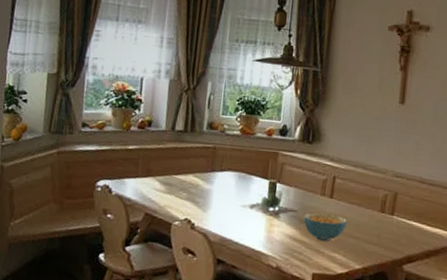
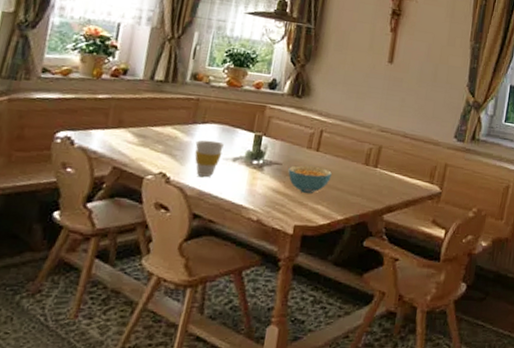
cup: none [215,187,241,224] -> present [195,140,224,177]

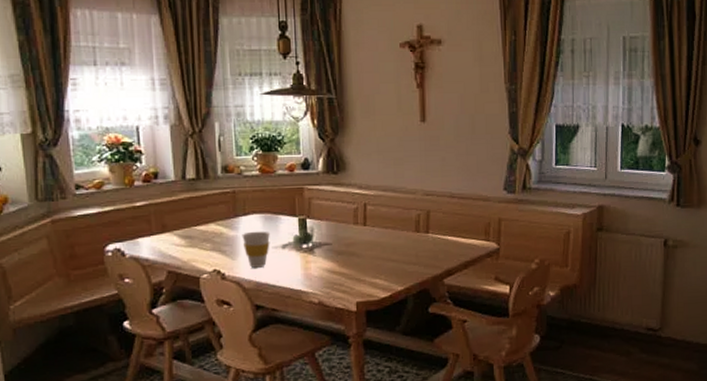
cereal bowl: present [288,165,332,193] -> none [339,241,384,269]

